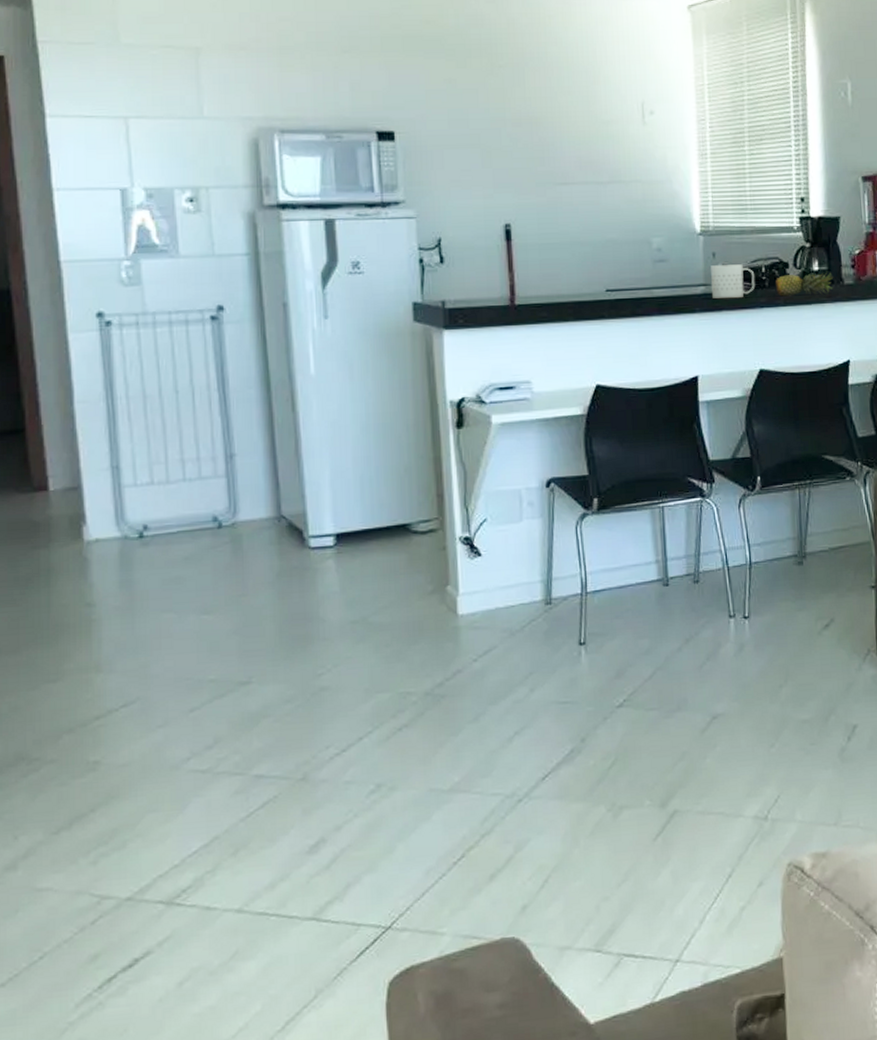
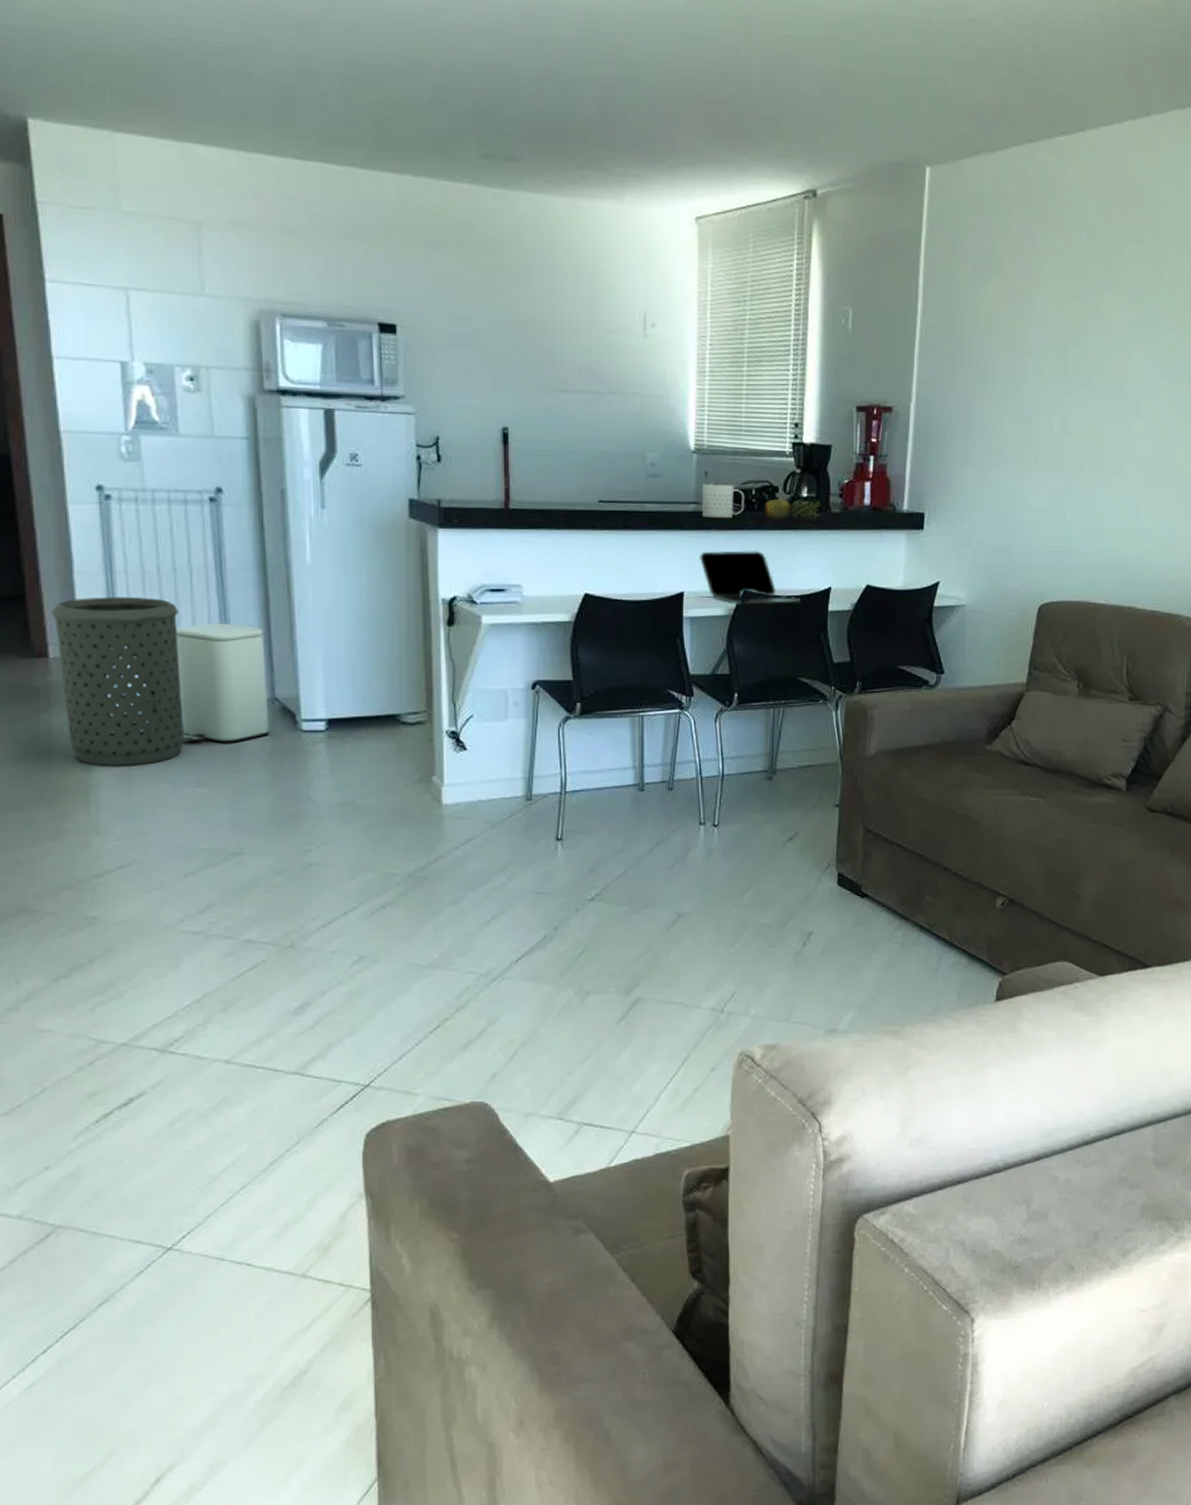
laundry basket: none [51,422,189,600] -> present [50,597,185,766]
pedal bin: none [178,442,276,568] -> present [176,623,269,744]
laptop: none [711,328,819,385] -> present [699,550,800,605]

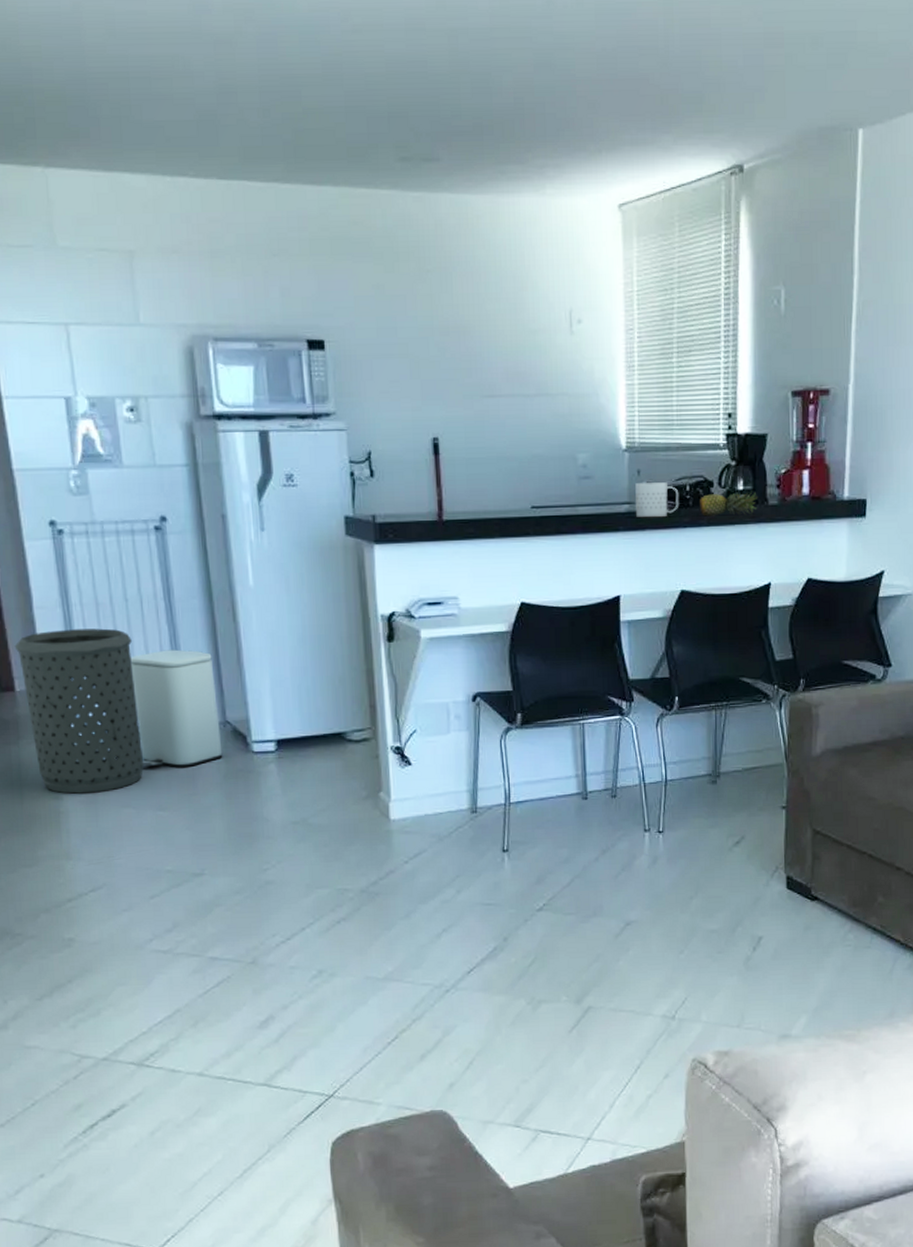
laptop: present [699,550,800,605] -> none [634,548,740,606]

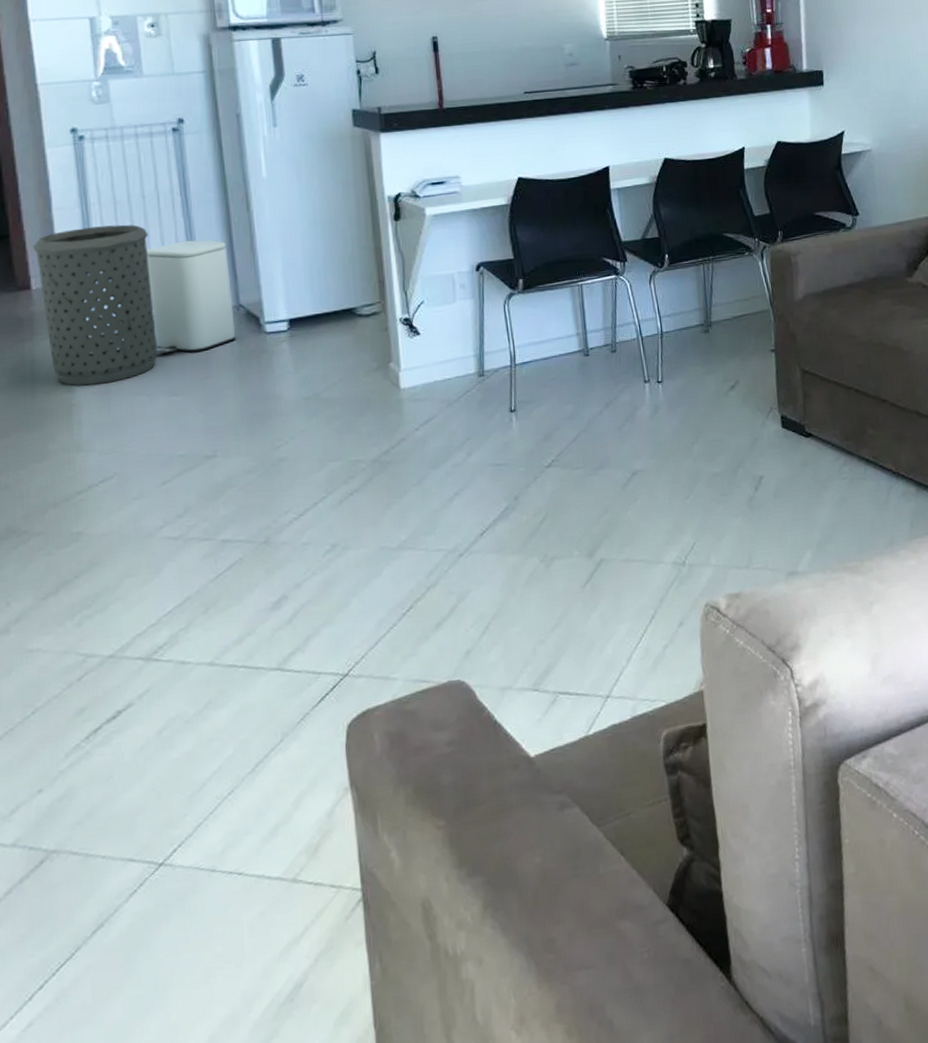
mug: present [635,482,679,518] -> none [617,65,658,97]
fruit: present [699,492,758,516] -> none [675,69,728,93]

